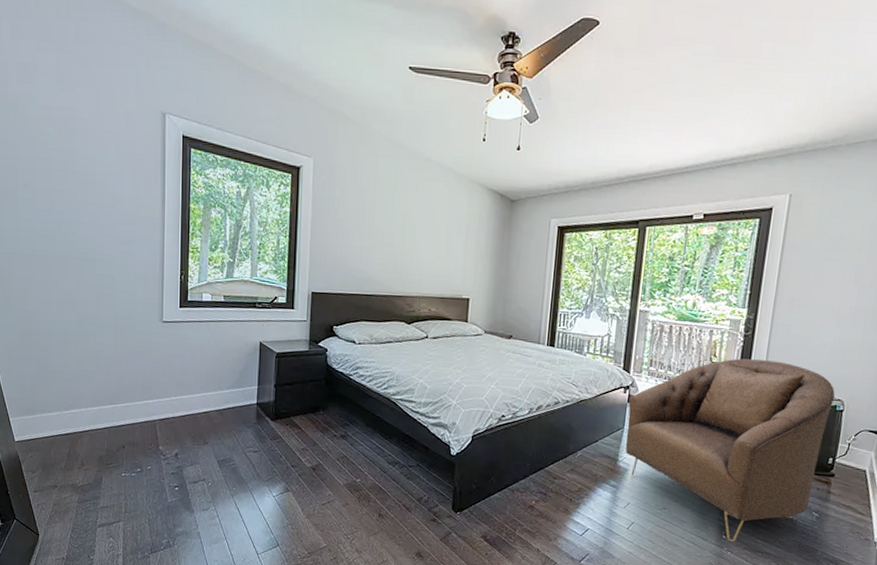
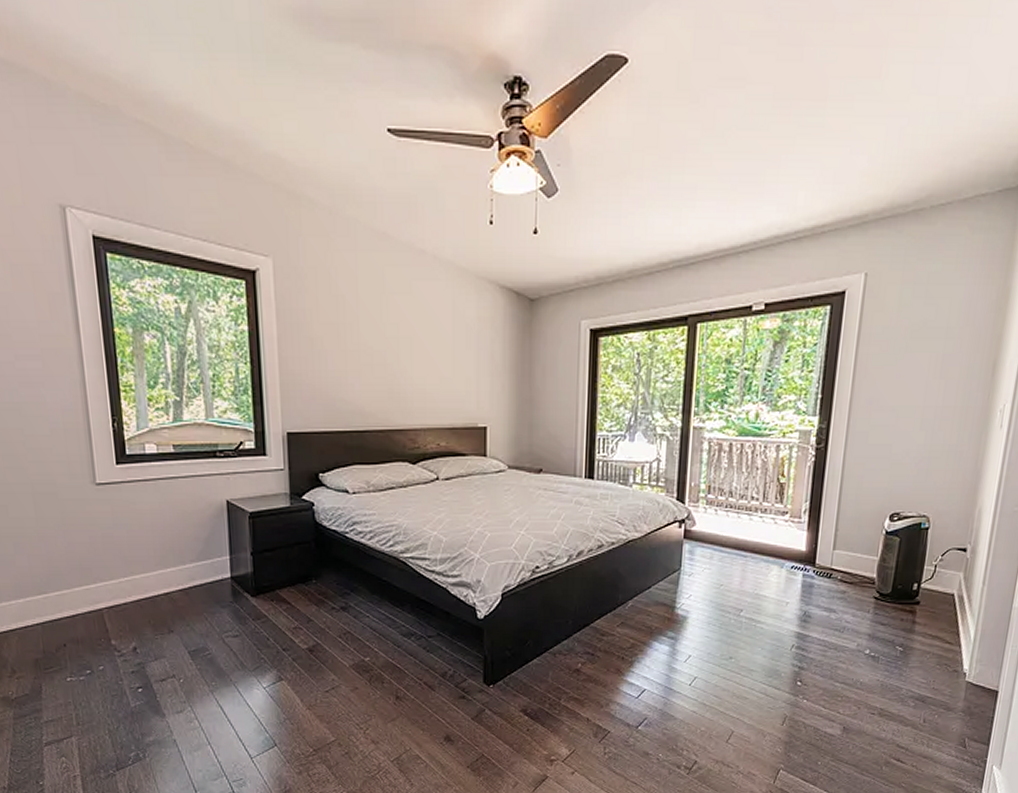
armchair: present [625,358,835,542] -> none [683,476,920,688]

